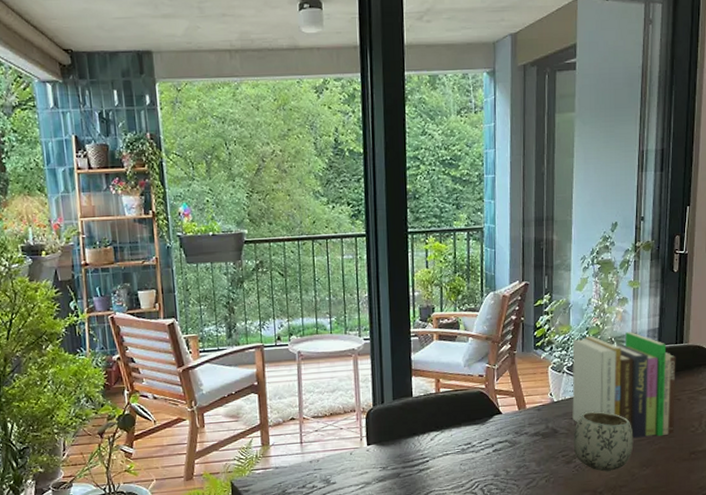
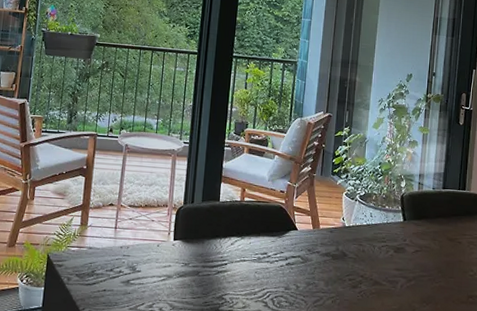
books: present [572,332,676,438] -> none [361,170,459,276]
mug: present [573,411,634,472] -> none [360,241,416,302]

